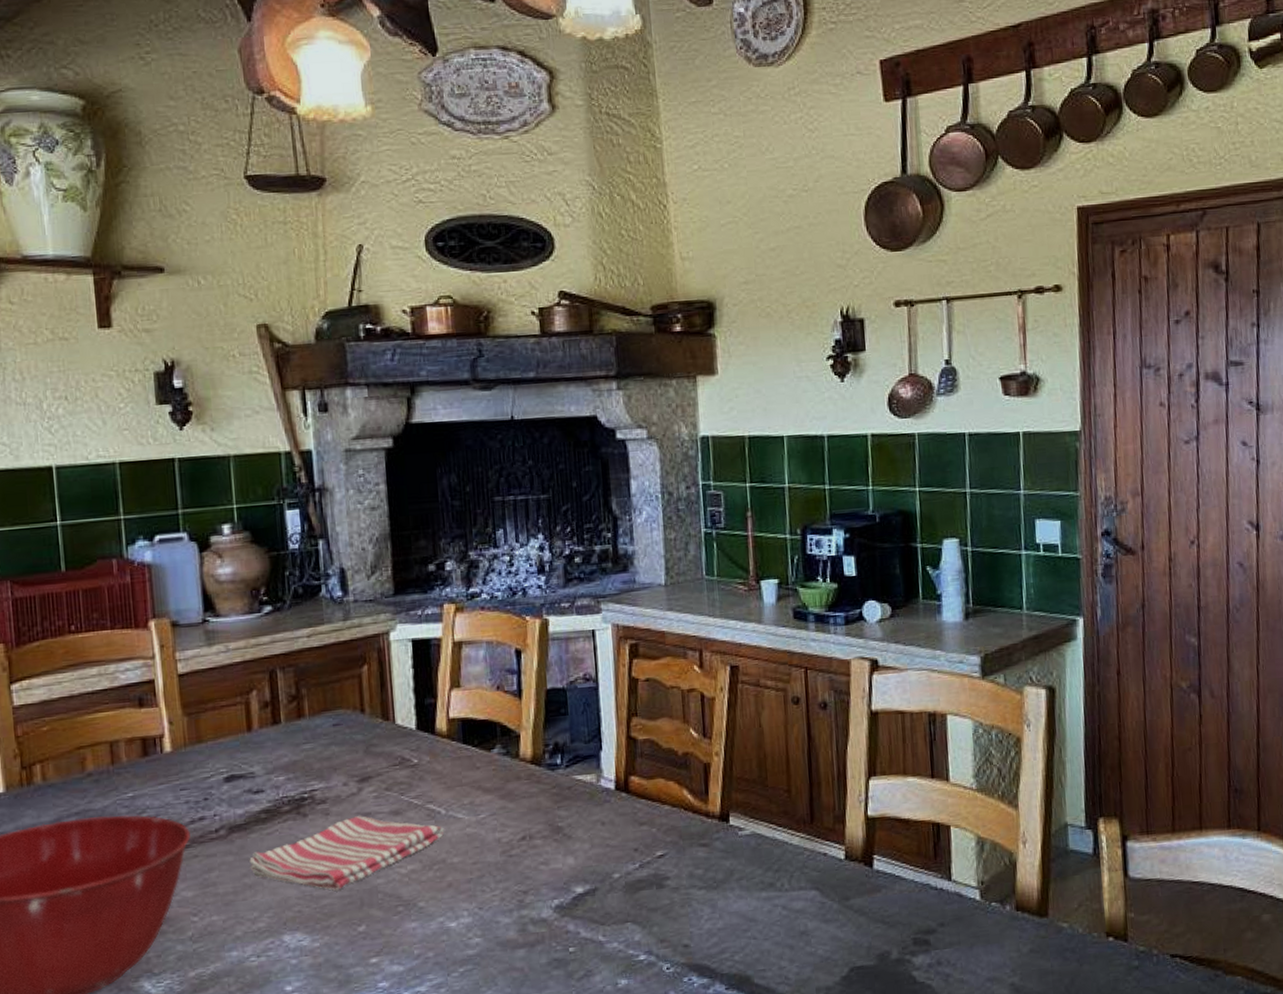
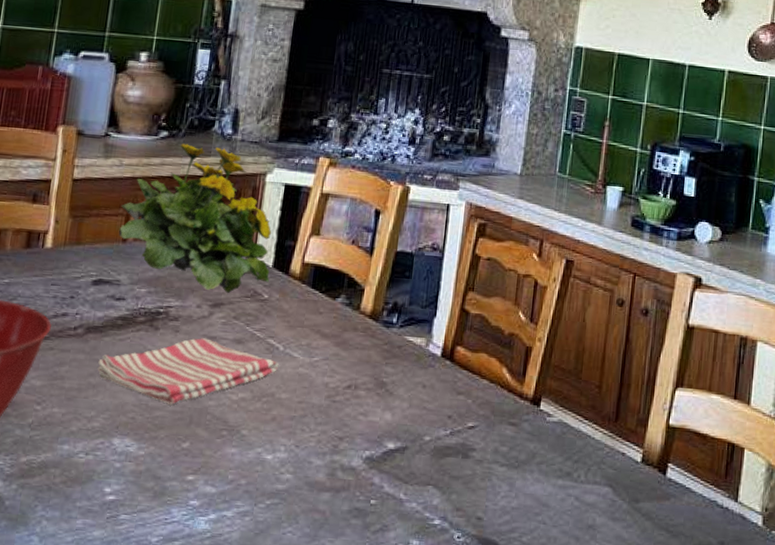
flowering plant: none [238,613,415,766] -> present [118,143,271,294]

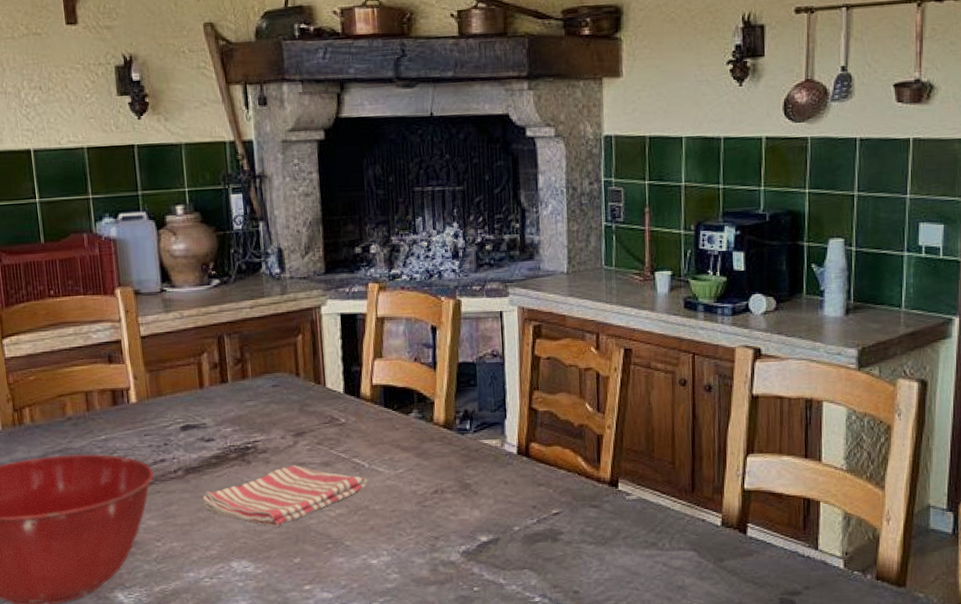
flowering plant: present [118,143,271,294] -> none [191,287,343,423]

